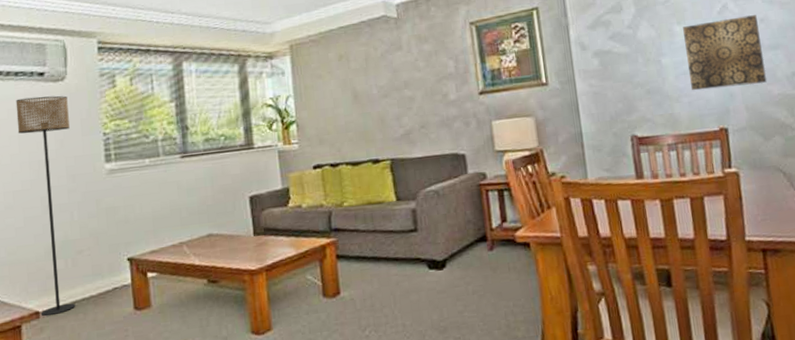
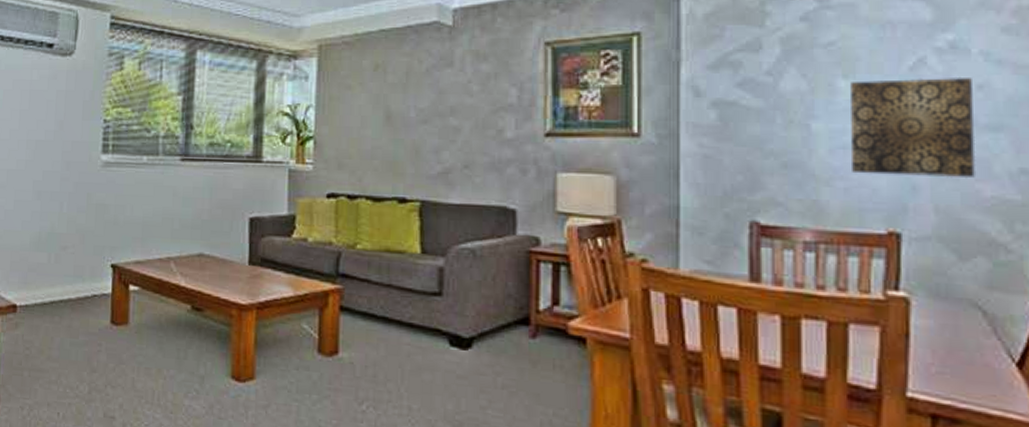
floor lamp: present [15,95,76,317] -> none [17,70,73,313]

